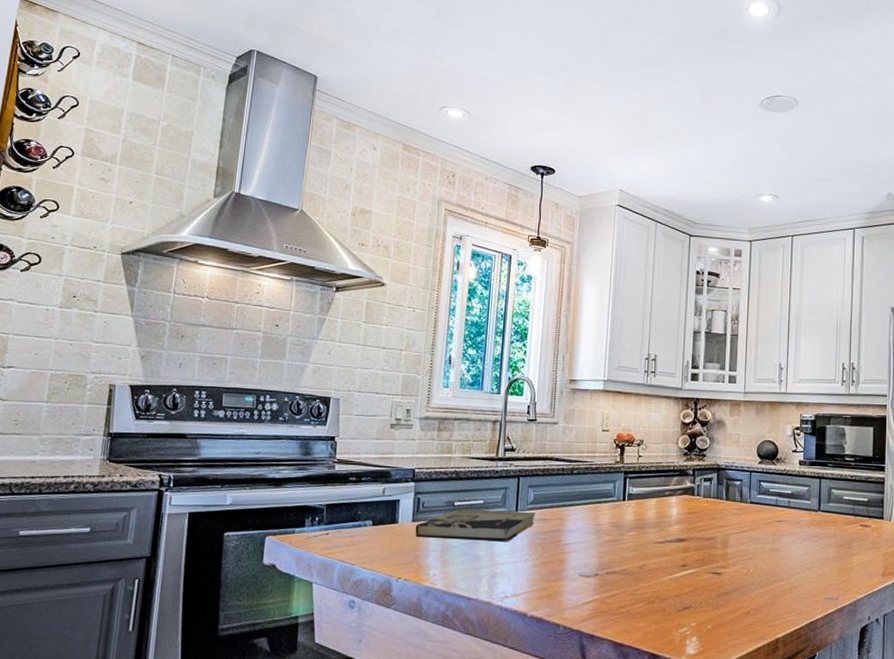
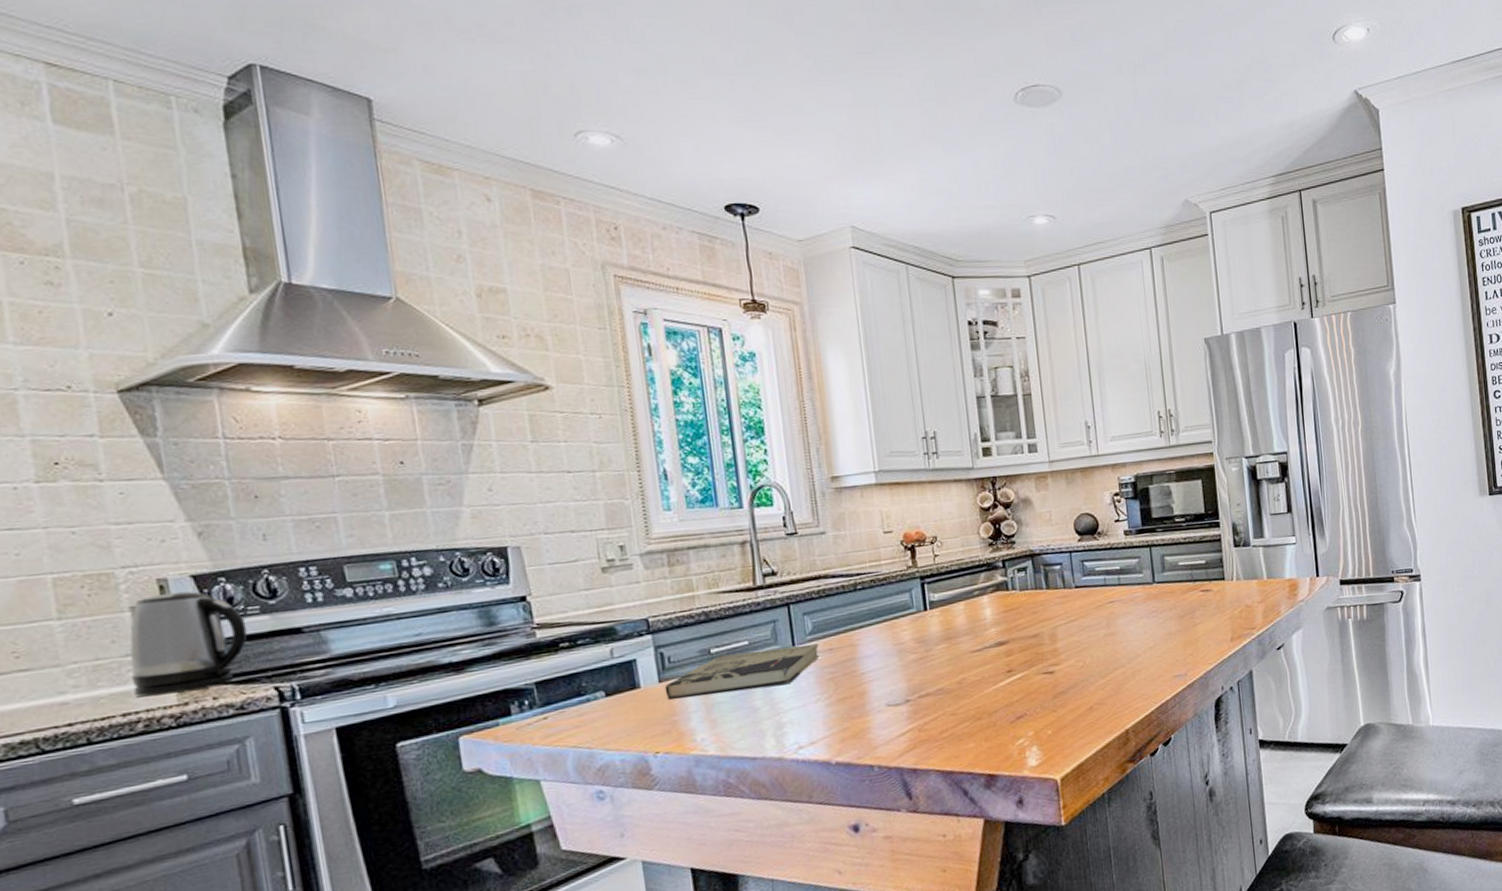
kettle: none [75,395,154,468] -> present [128,591,248,697]

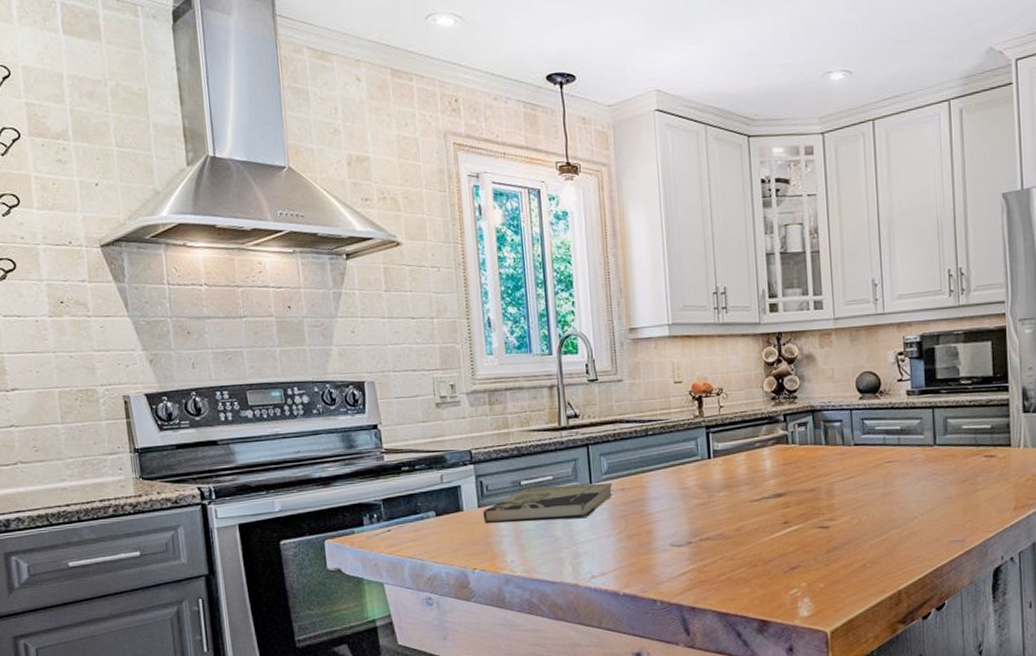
kettle: present [128,591,248,697] -> none [104,406,181,488]

